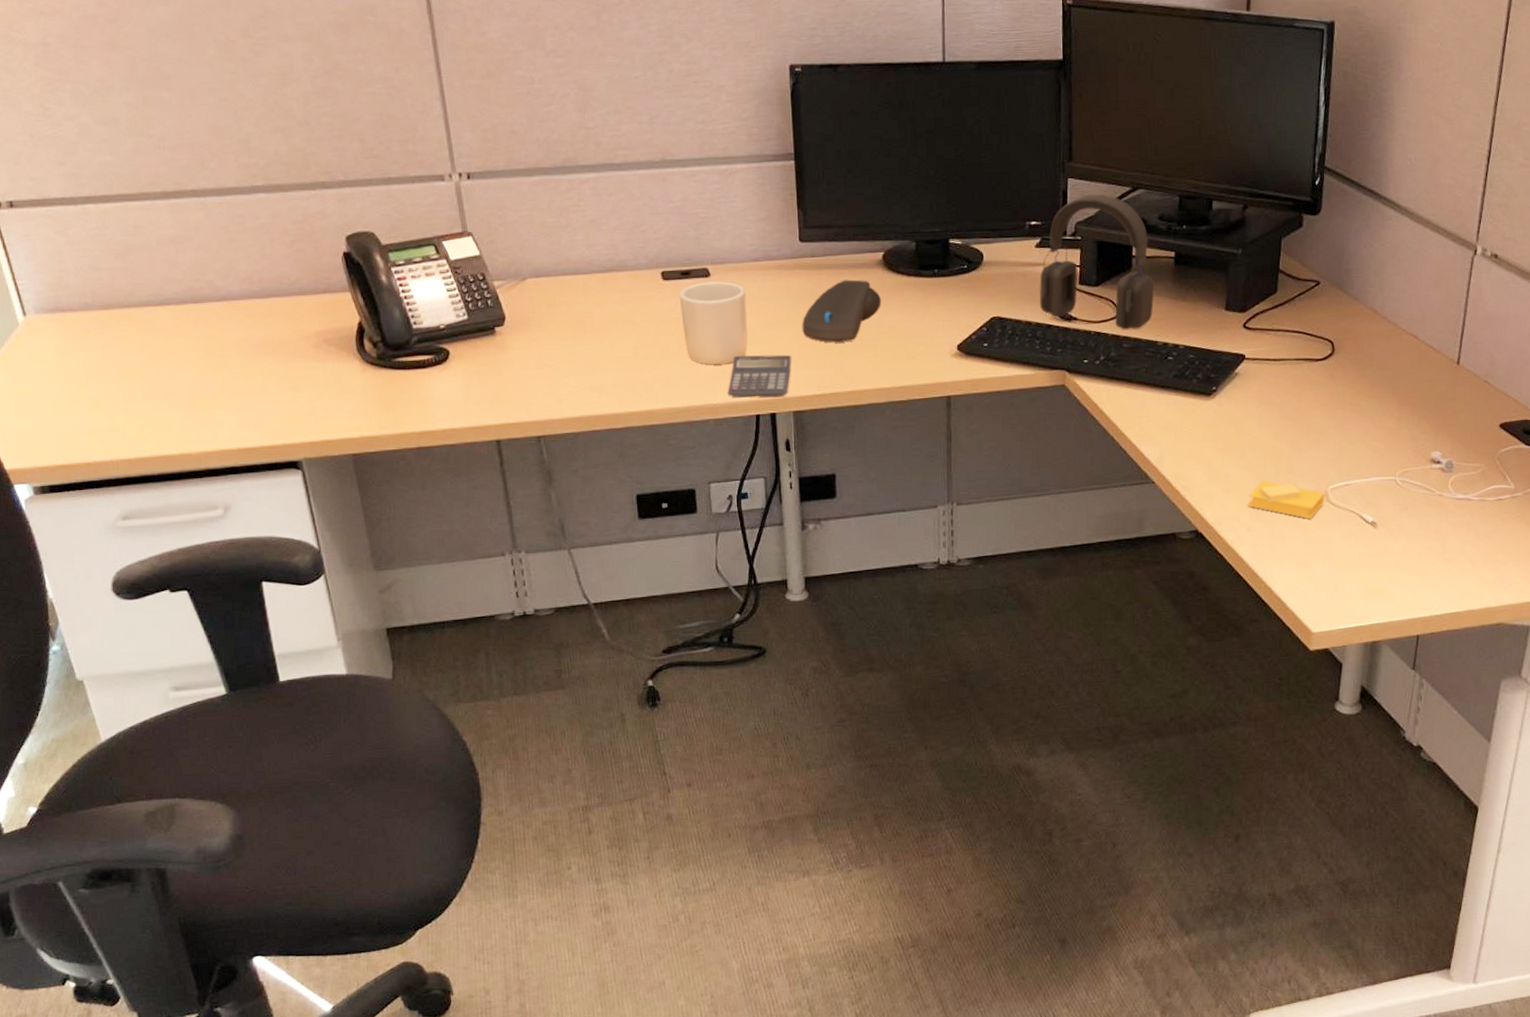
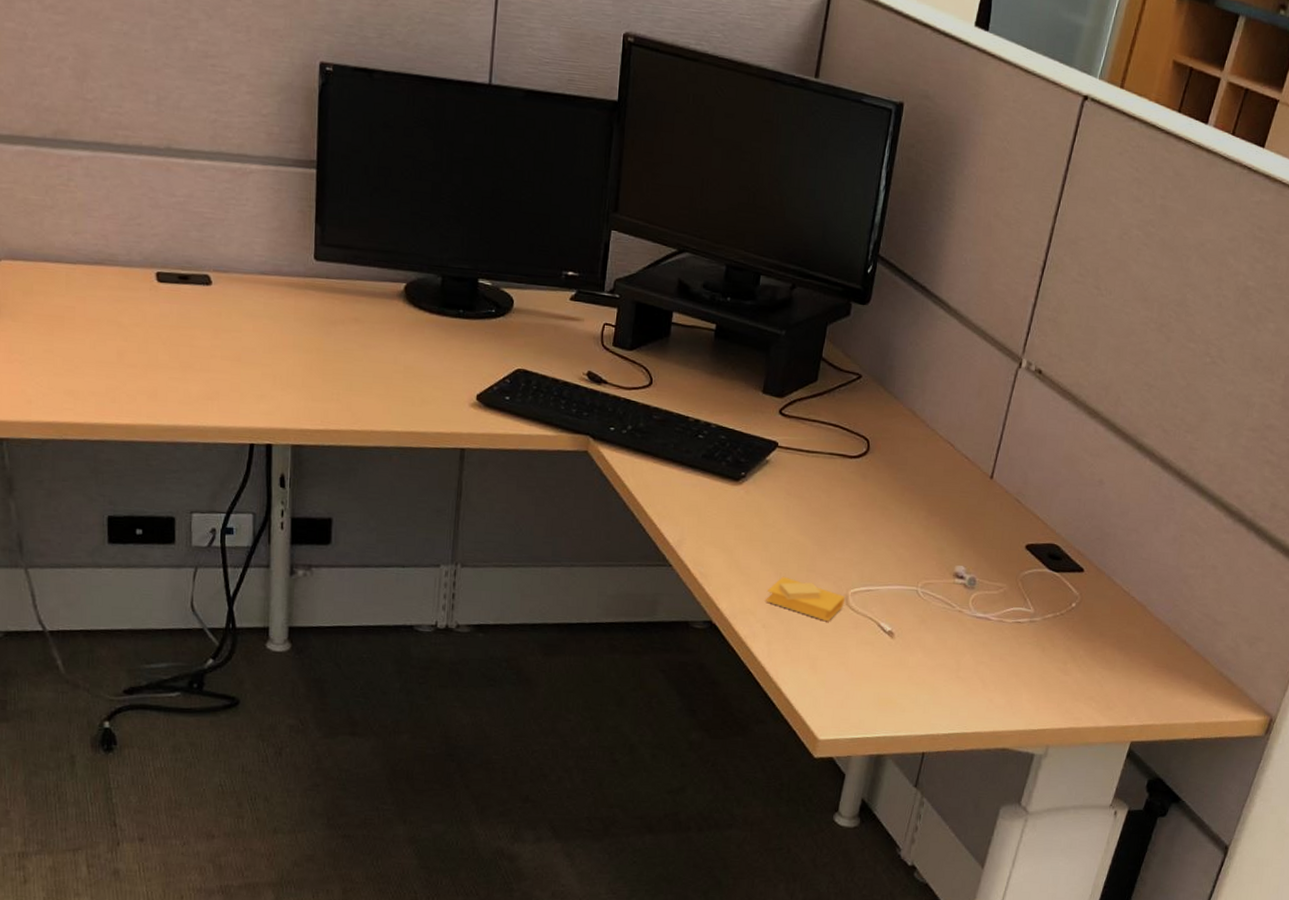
mug: present [679,281,748,365] -> none [174,290,250,384]
calculator: present [727,354,792,397] -> none [220,375,295,427]
computer mouse: present [802,279,882,342] -> none [309,308,400,376]
headphones: present [1039,194,1154,330] -> none [568,250,692,401]

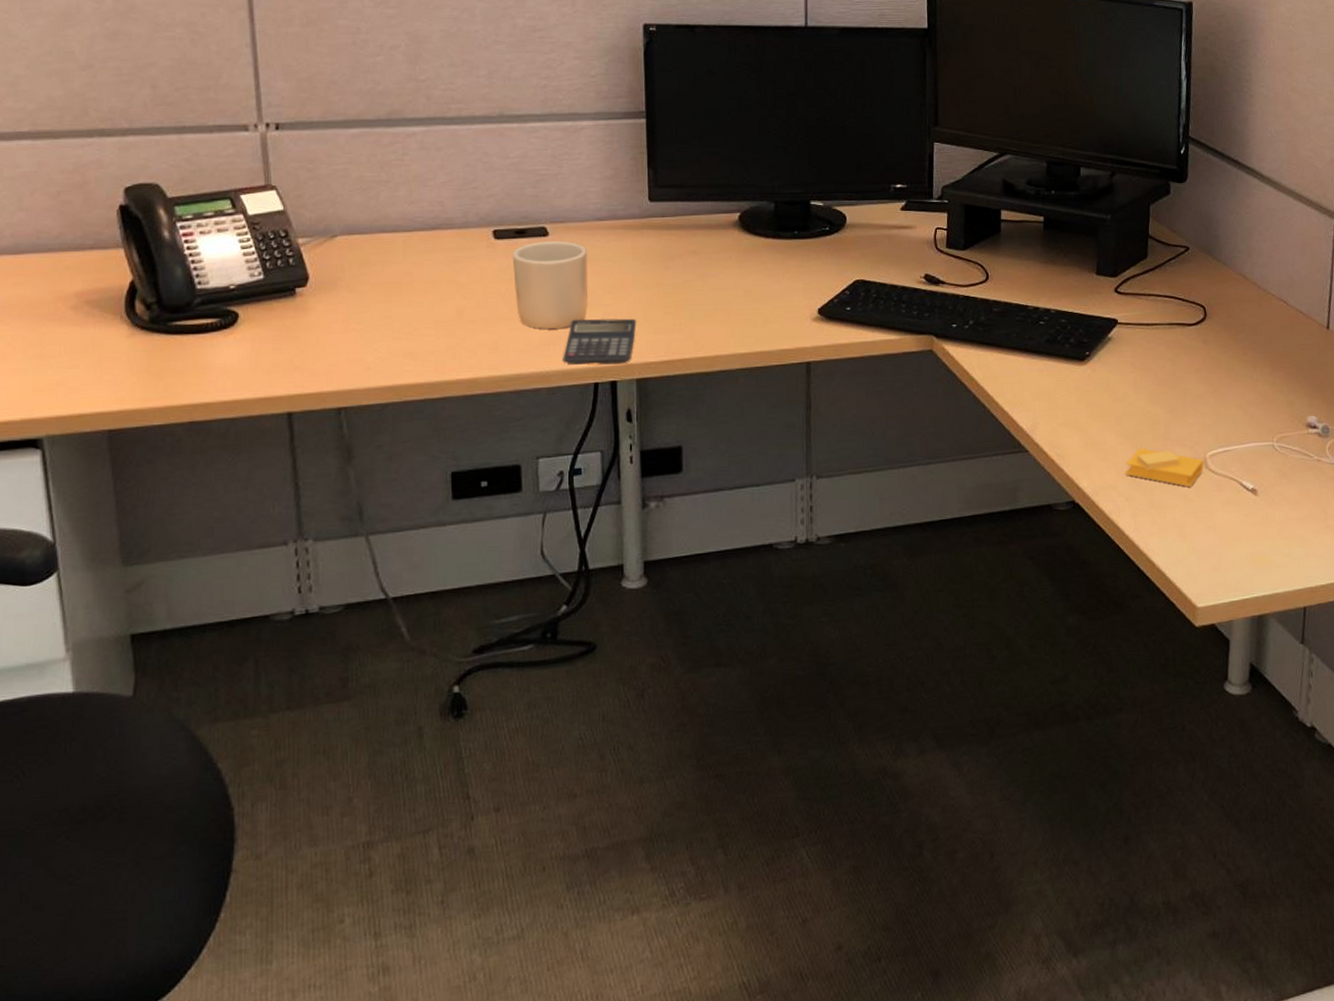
mug: none [174,290,250,384] -> present [512,241,588,329]
calculator: none [220,375,295,427] -> present [563,318,637,364]

